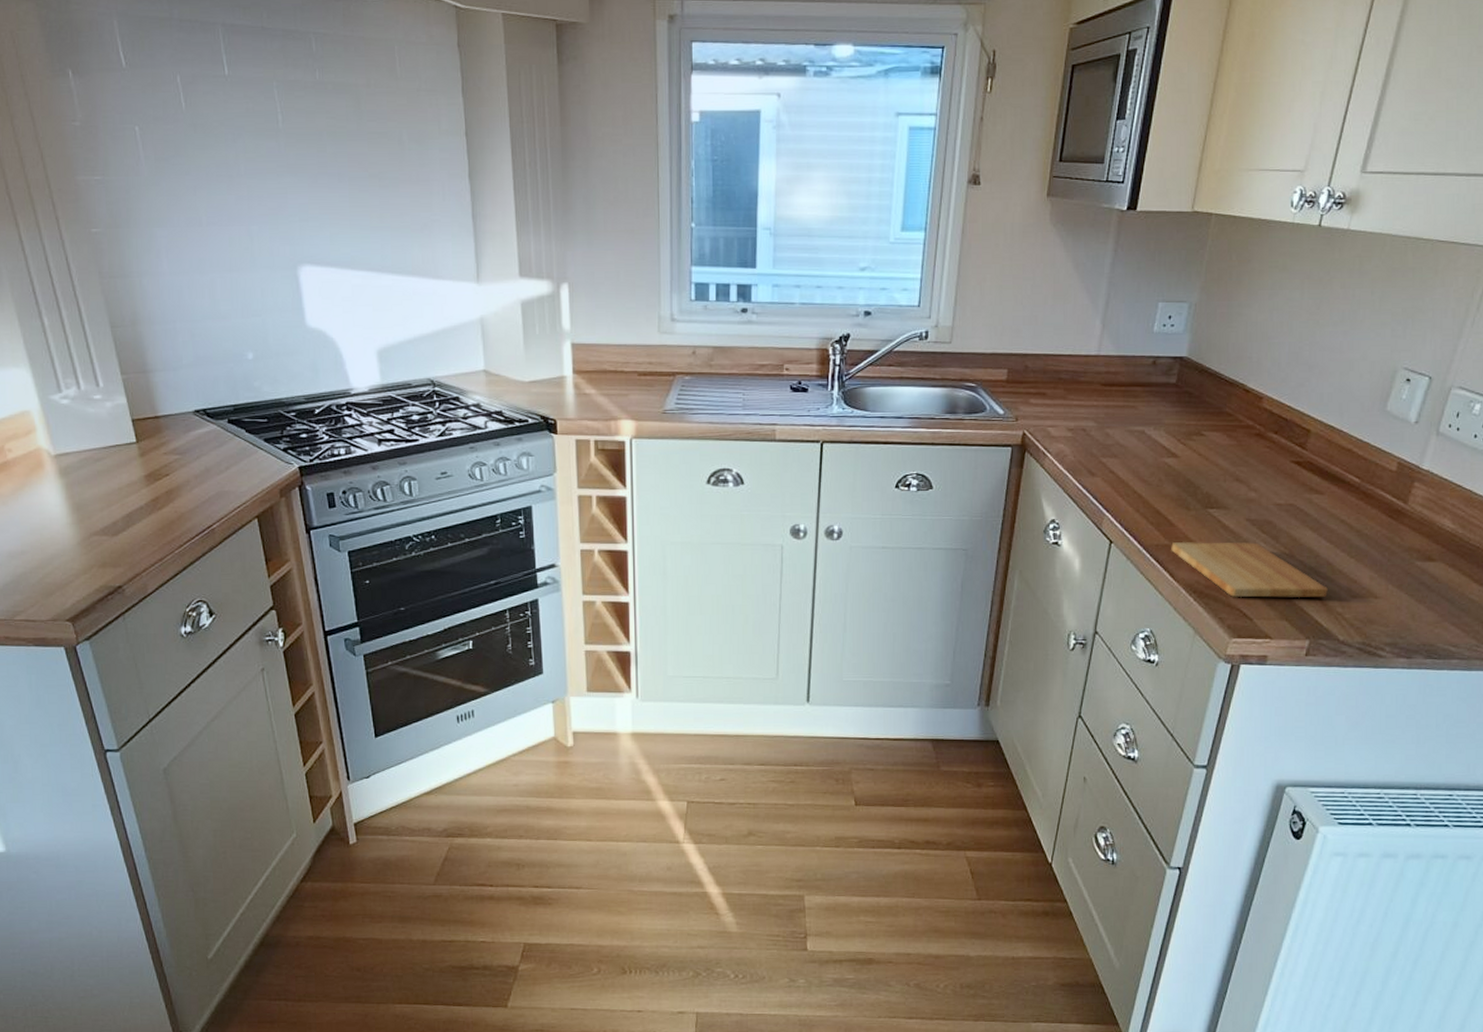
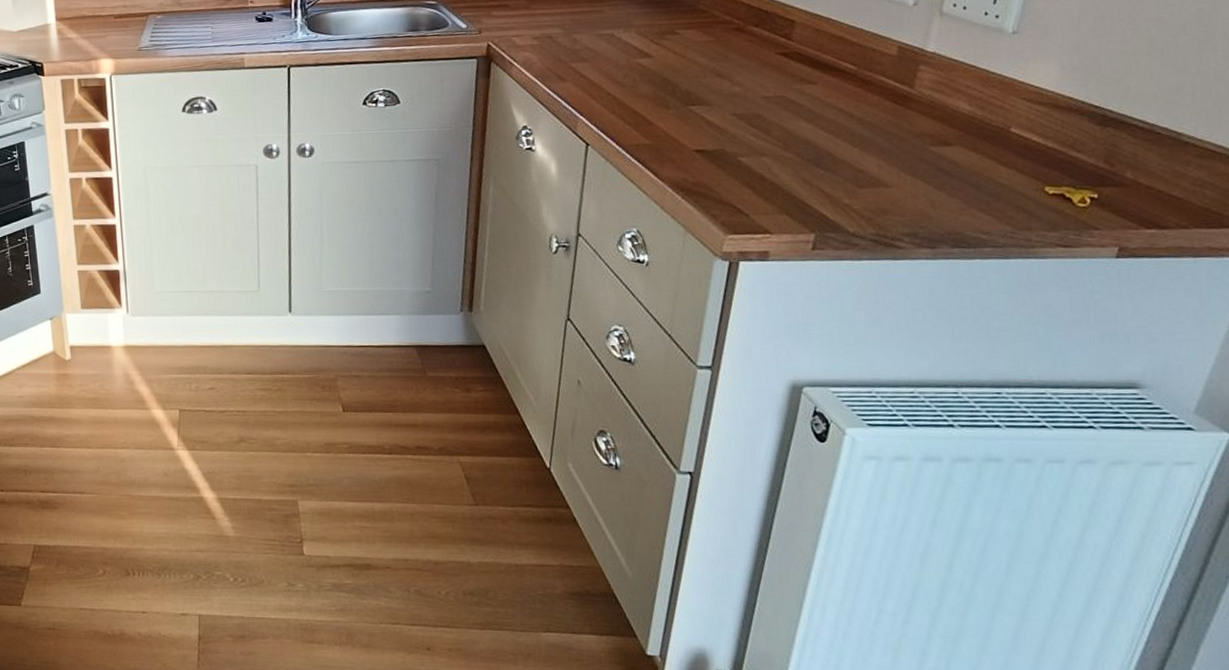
cutting board: present [1171,541,1328,598] -> none [652,137,831,194]

